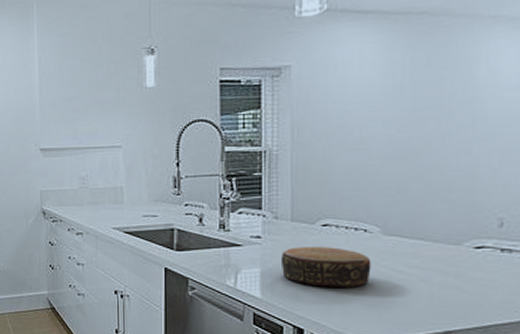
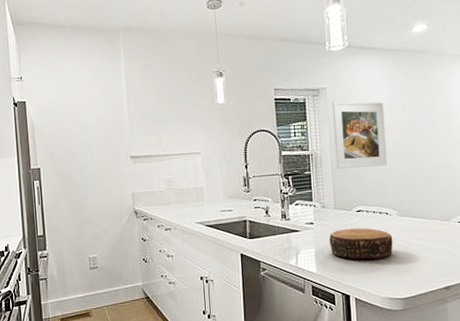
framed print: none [298,83,373,170] -> present [332,101,388,169]

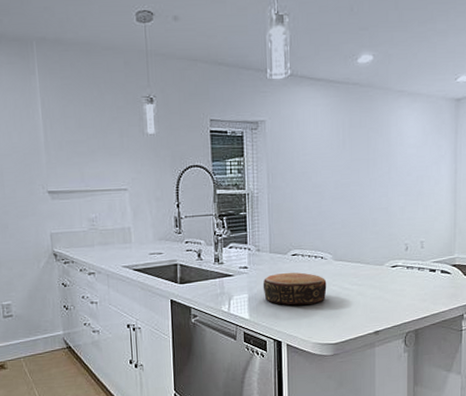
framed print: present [332,101,388,169] -> none [272,136,326,210]

